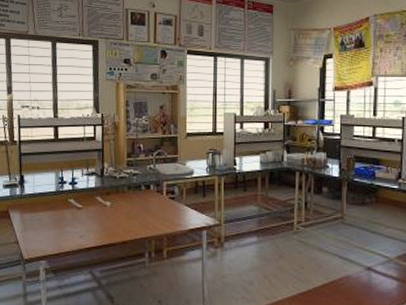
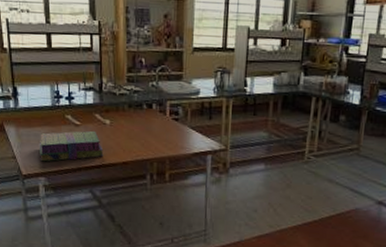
stack of books: none [41,212,104,245] -> present [39,130,104,162]

